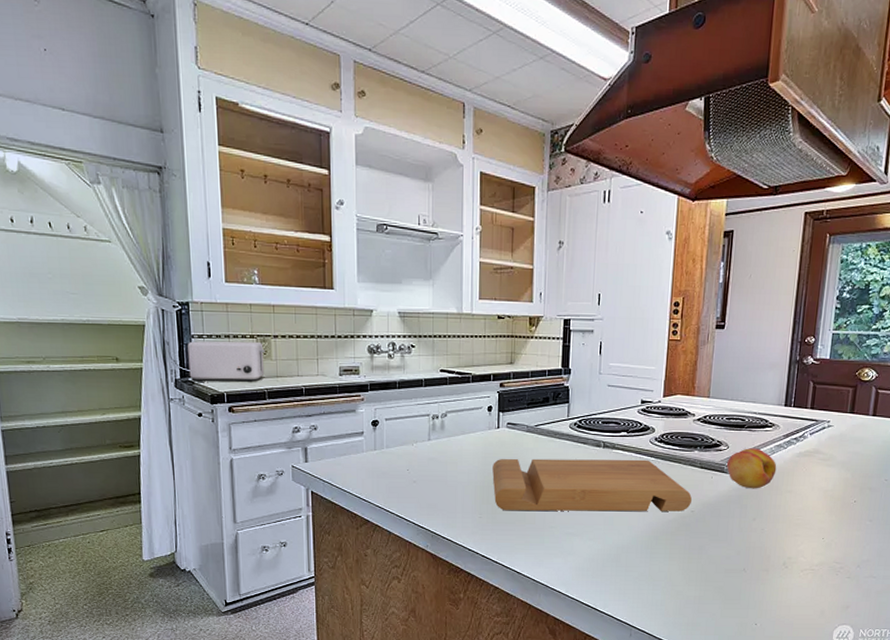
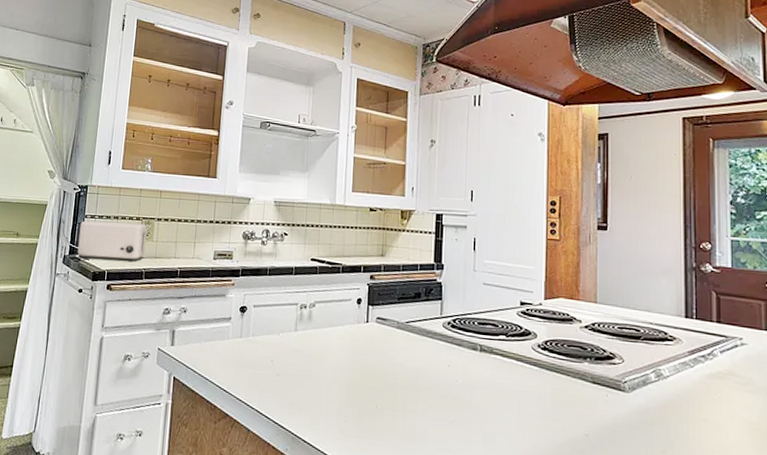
cutting board: present [492,458,692,512] -> none [359,356,585,434]
fruit: present [726,448,777,489] -> none [623,363,684,414]

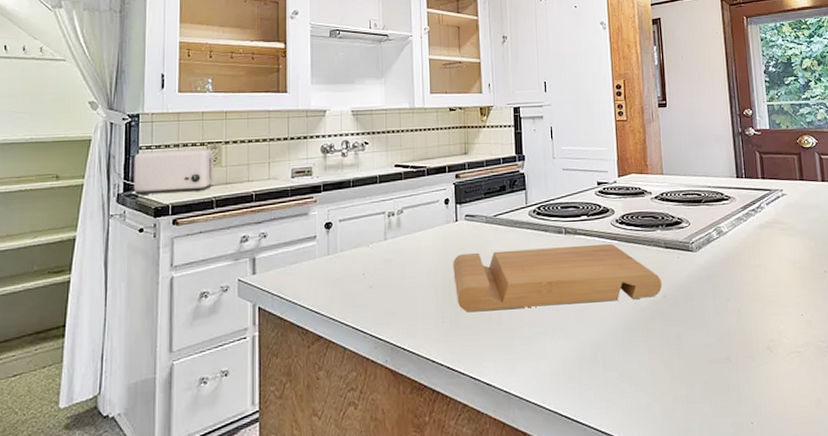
cutting board: none [359,356,585,434] -> present [453,243,662,312]

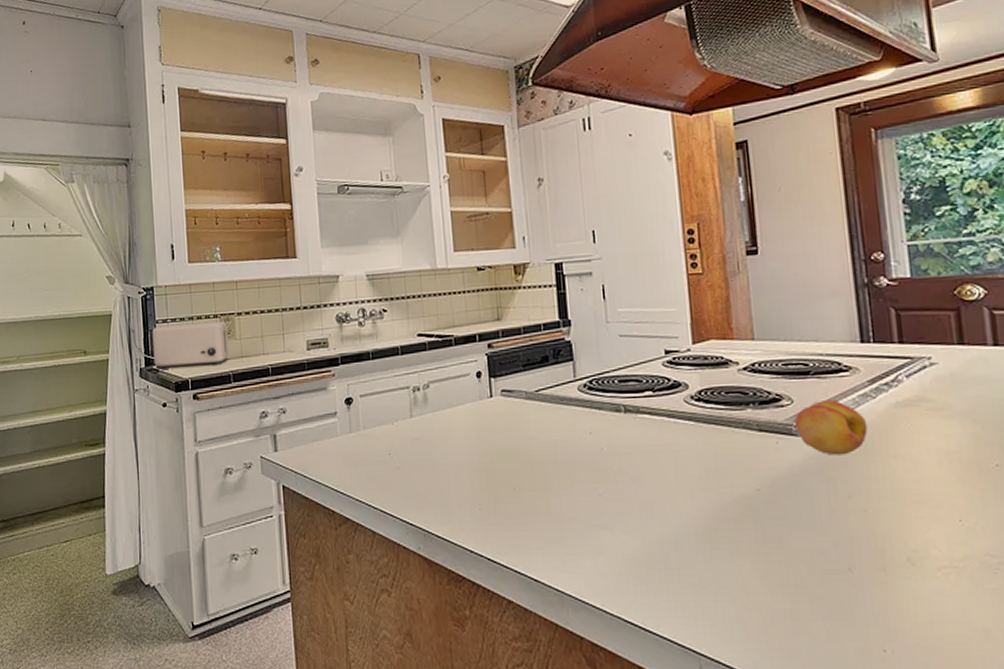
cutting board: present [453,243,662,312] -> none [489,424,755,500]
fruit: none [690,223,741,267] -> present [794,400,868,456]

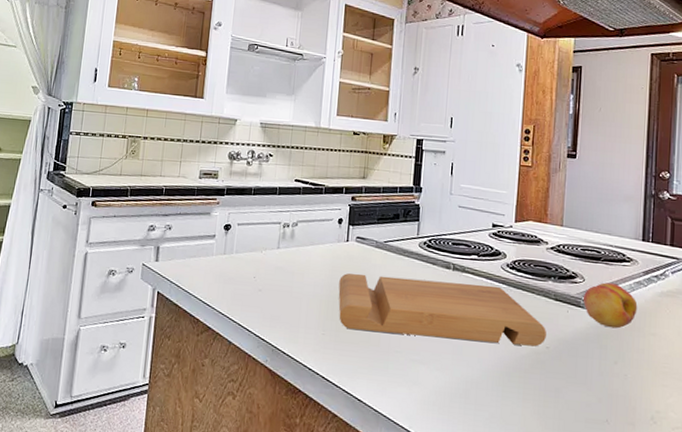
toaster: present [152,321,229,371] -> none [61,137,134,180]
cutting board: none [489,424,755,500] -> present [338,273,546,347]

